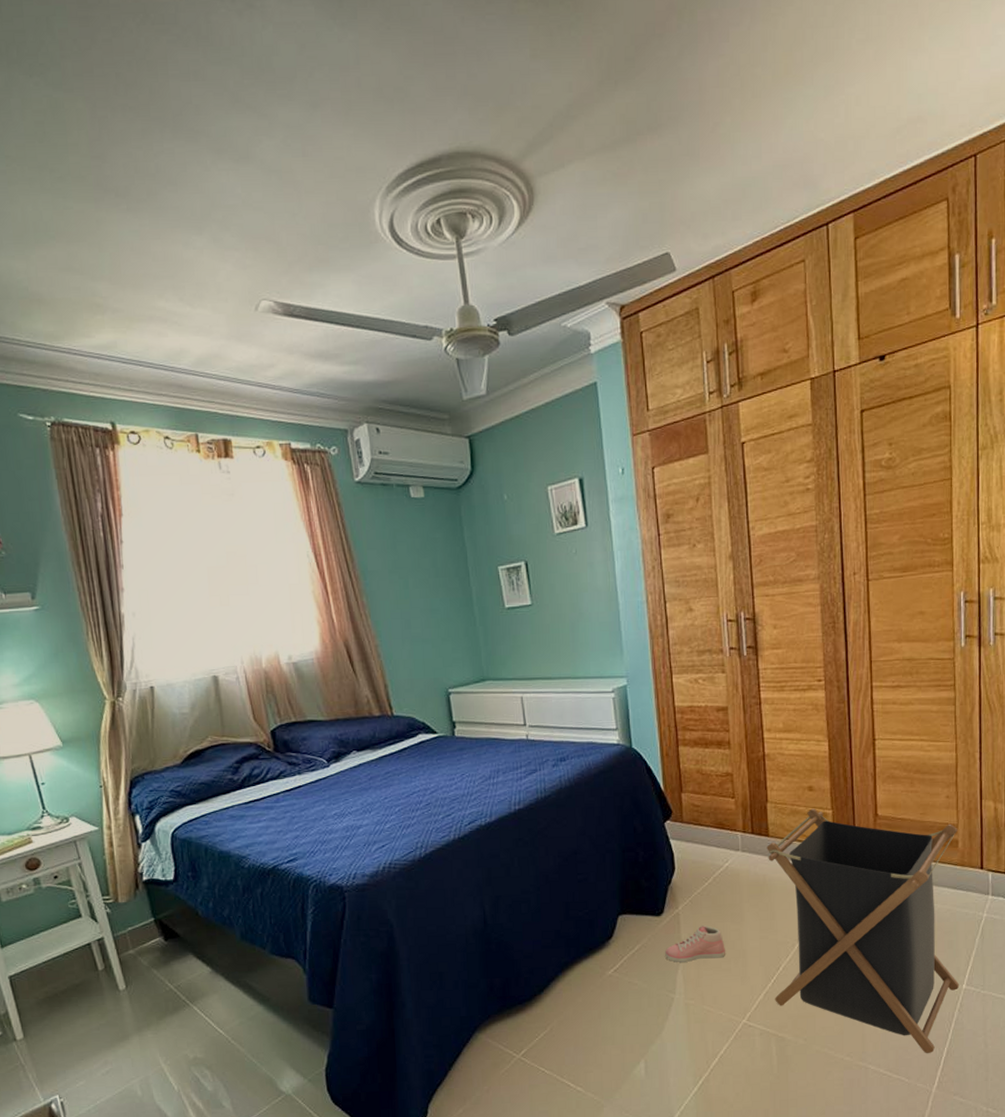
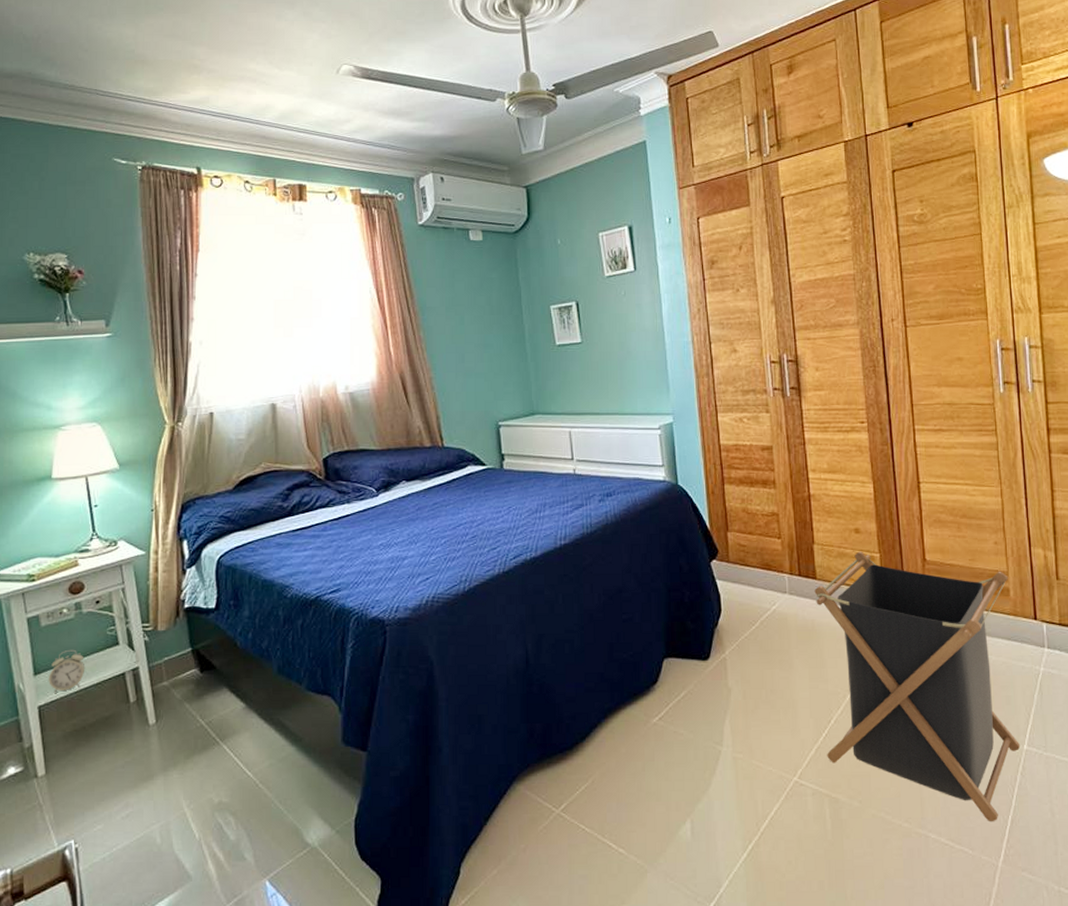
alarm clock: none [15,922,51,964] -> present [49,649,86,693]
sneaker: present [665,925,726,962] -> none [712,671,775,711]

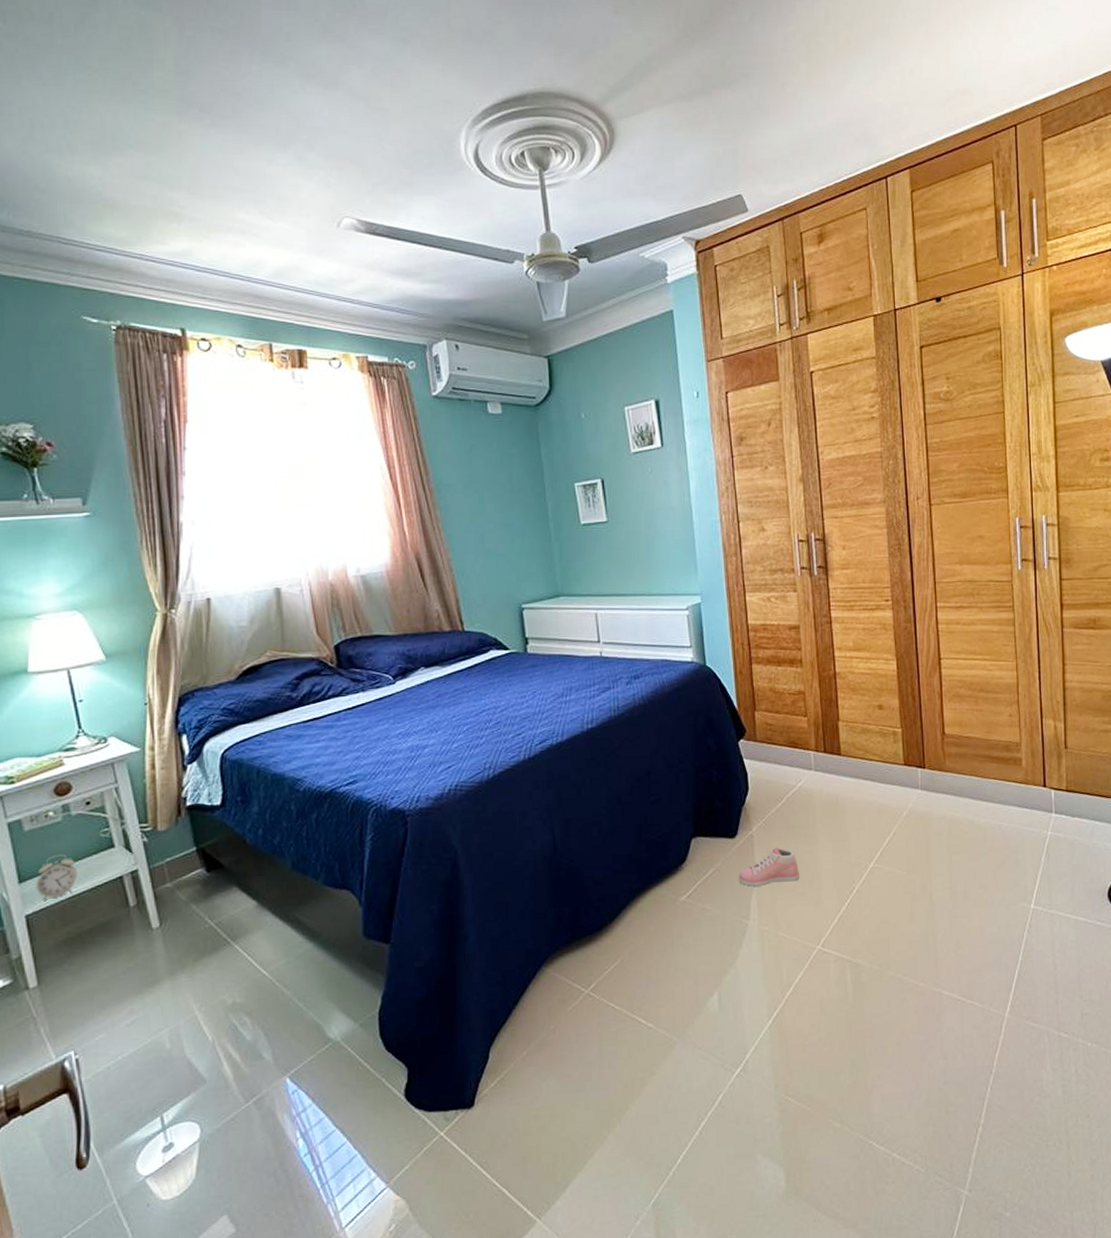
sneaker: none [712,671,775,711] -> present [739,846,800,887]
laundry basket: present [814,551,1021,821] -> none [839,727,1028,976]

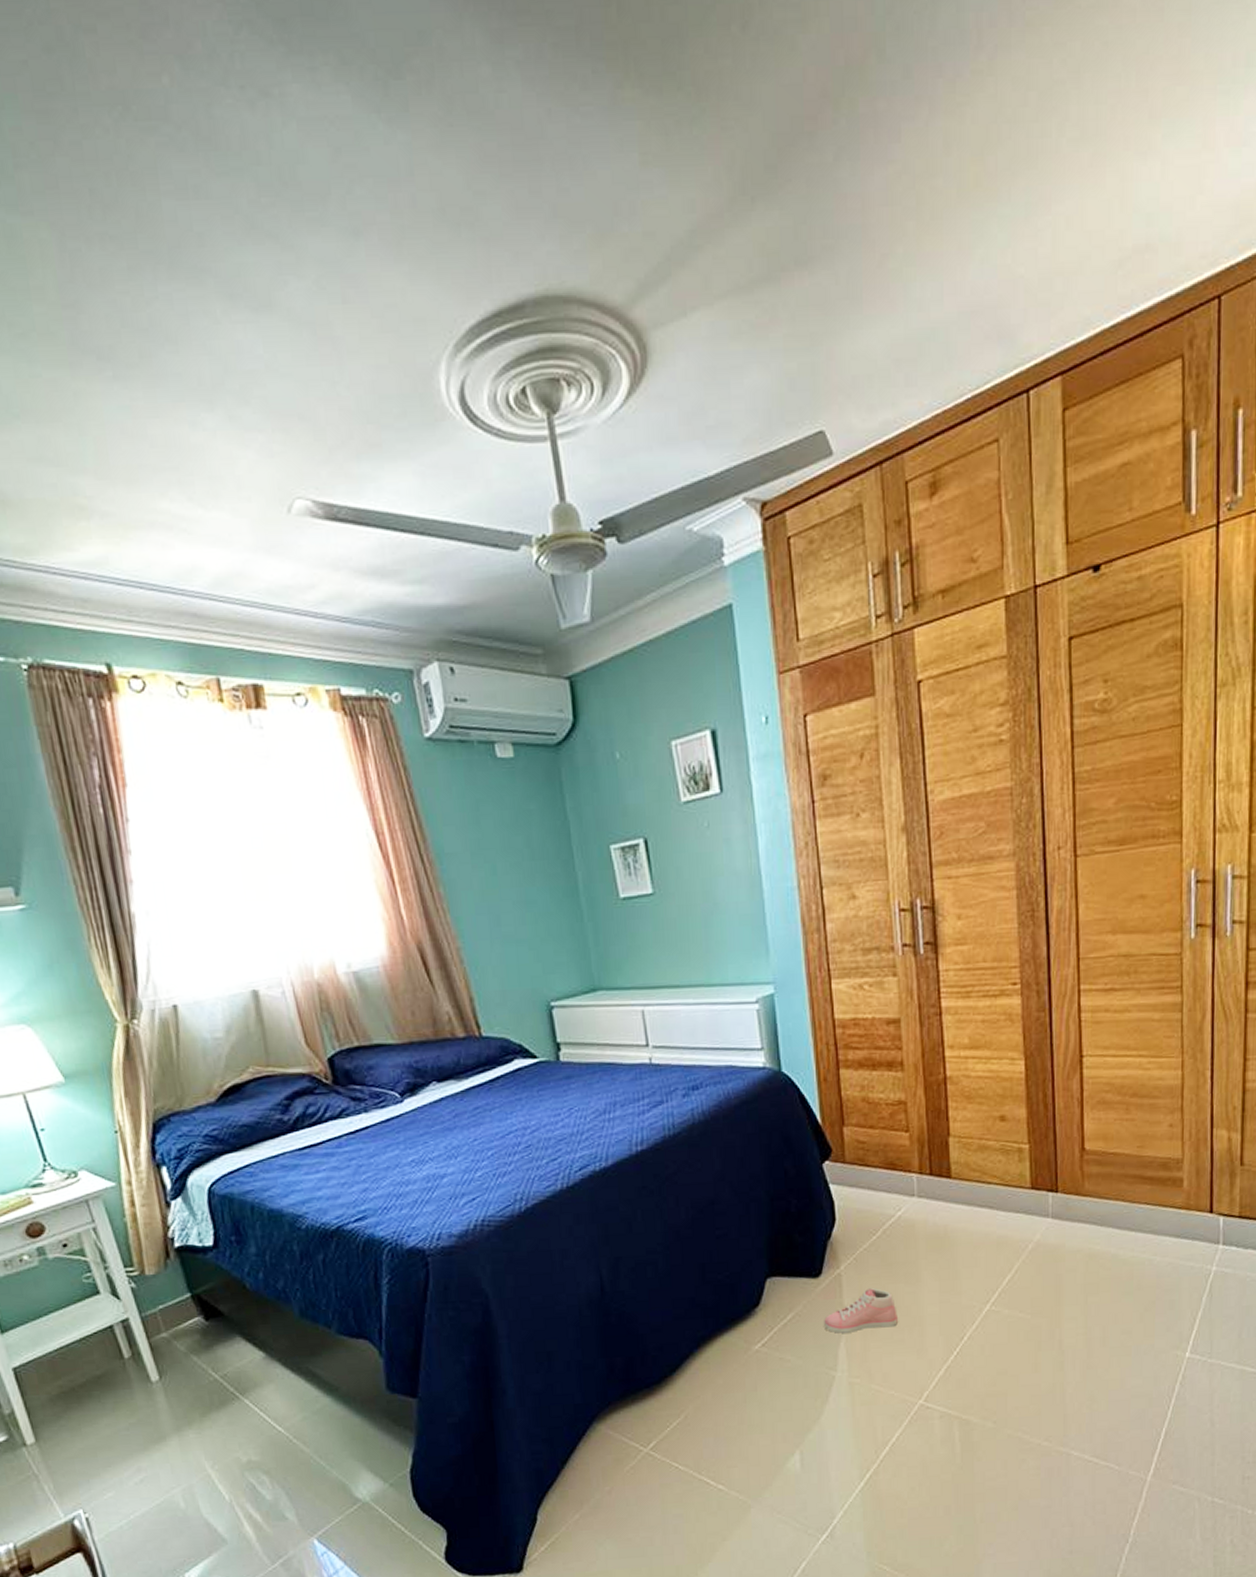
alarm clock: present [36,854,78,901] -> none [19,1301,63,1352]

